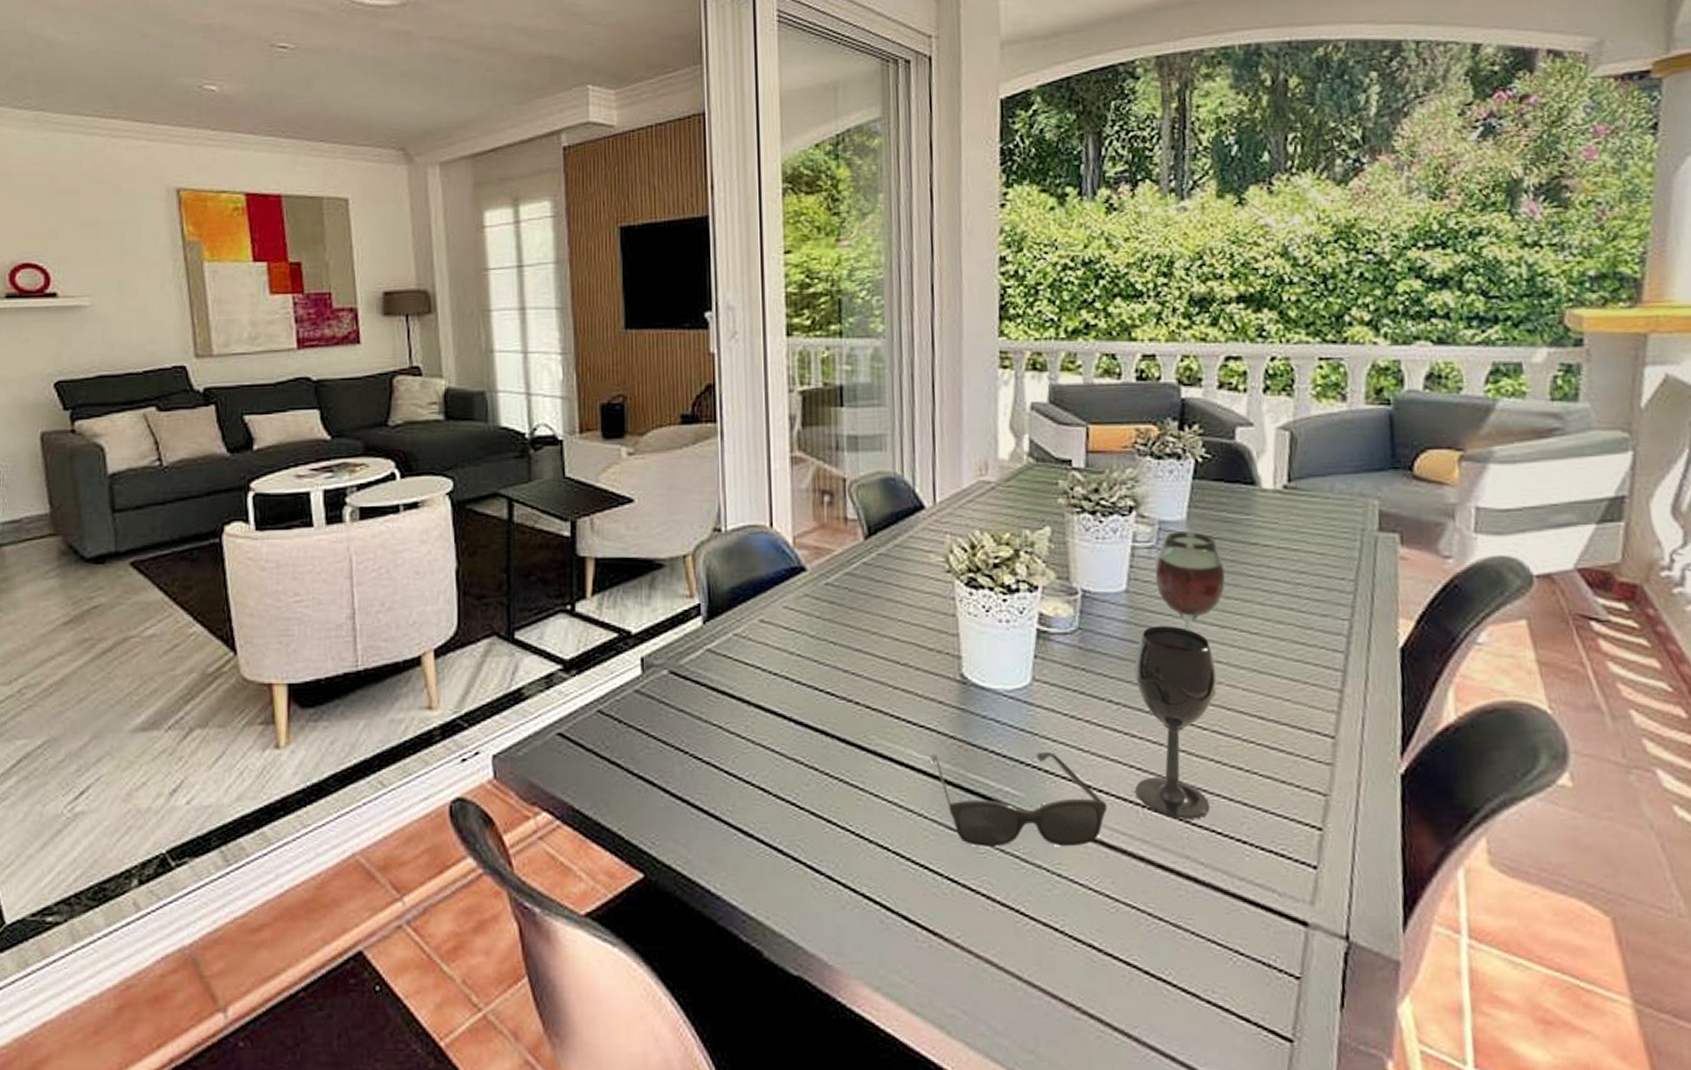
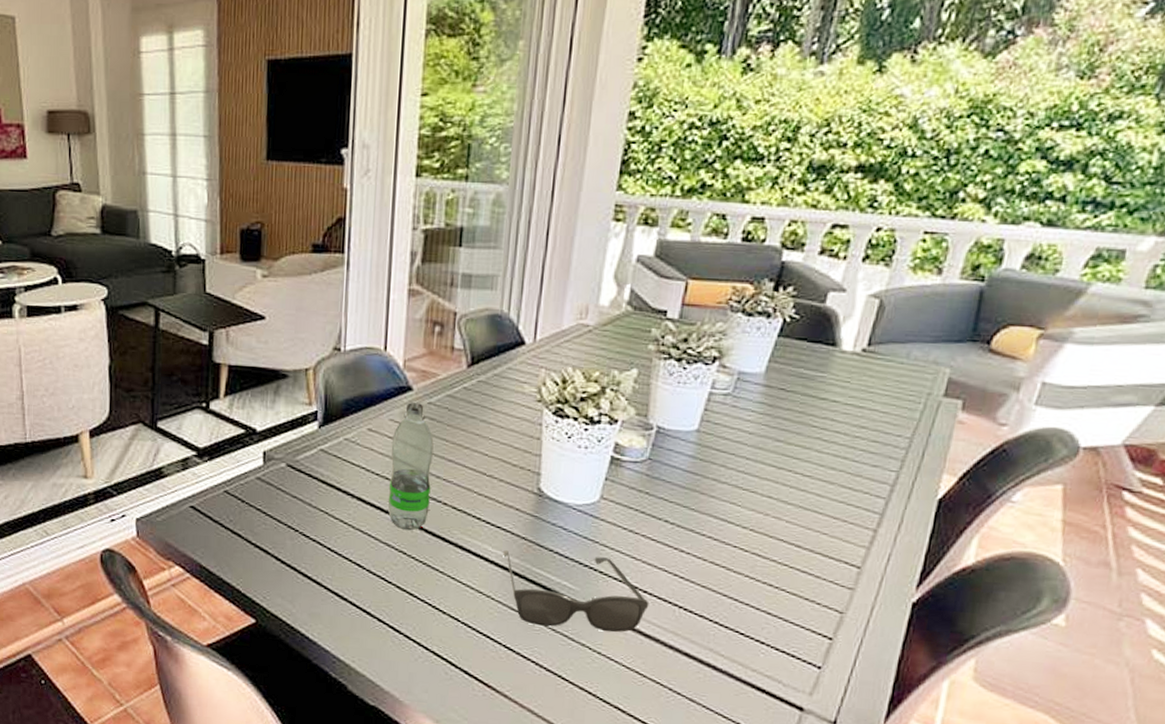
bottle: none [788,585,839,740] -> present [388,403,434,531]
wine glass: present [1134,625,1217,819] -> none [675,462,766,621]
wineglass: present [1154,531,1226,695] -> none [725,382,792,524]

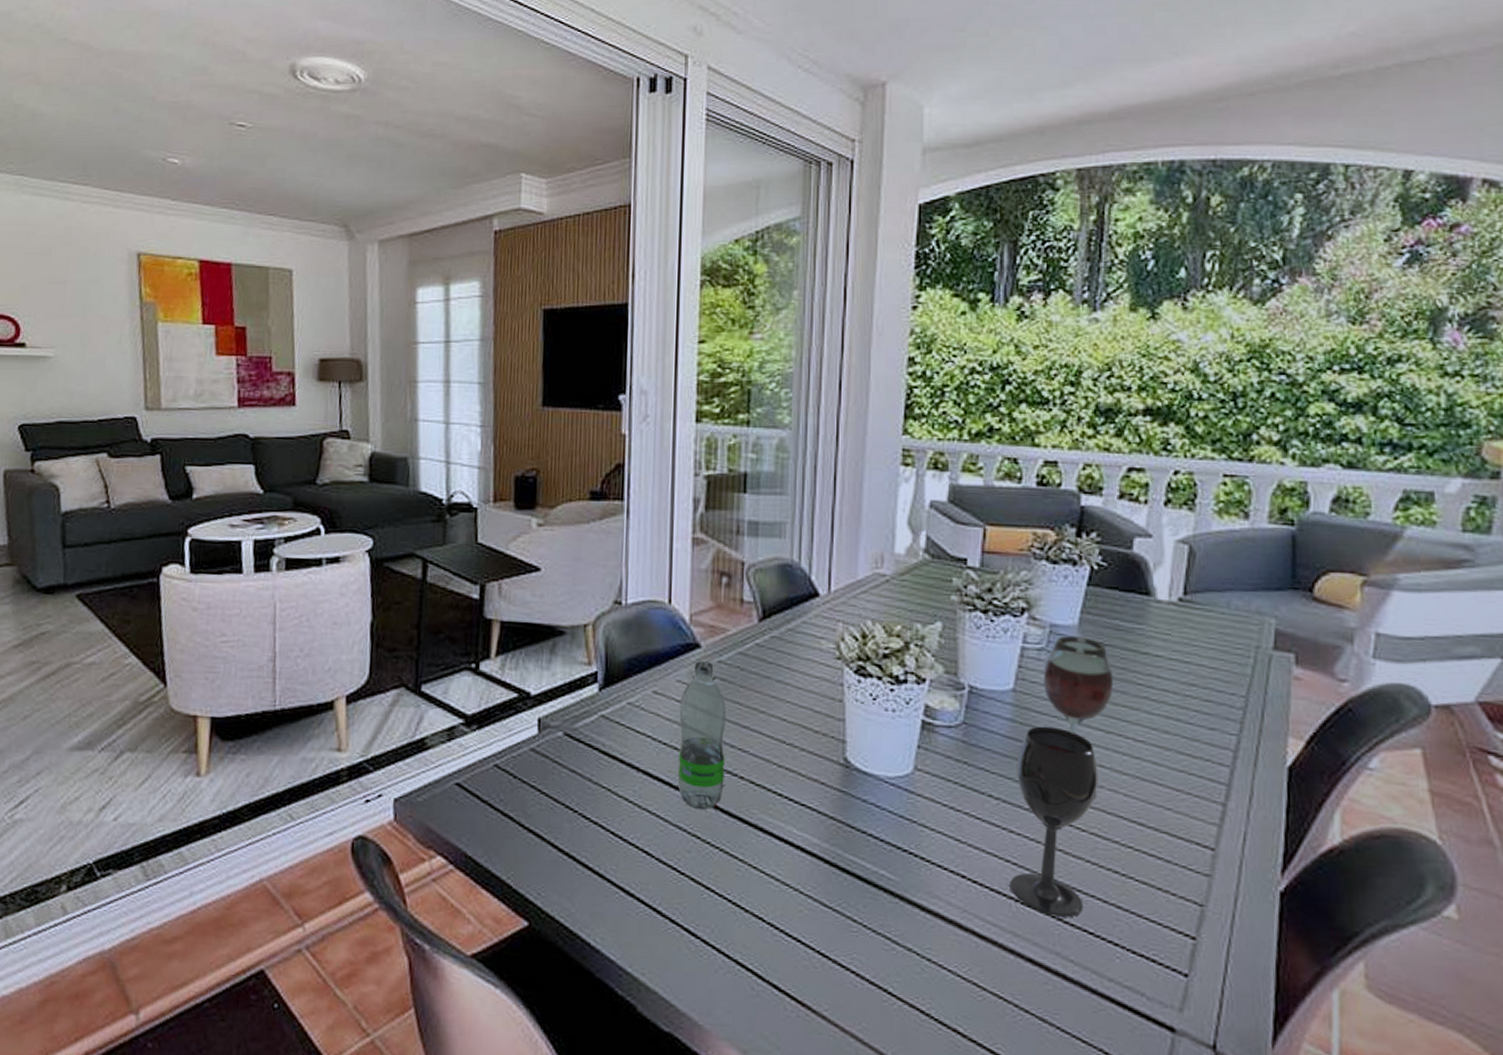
sunglasses: present [503,550,649,633] -> none [810,833,981,934]
wine glass: none [675,462,766,621] -> present [1010,726,1099,918]
wineglass: none [725,382,792,524] -> present [1043,636,1114,798]

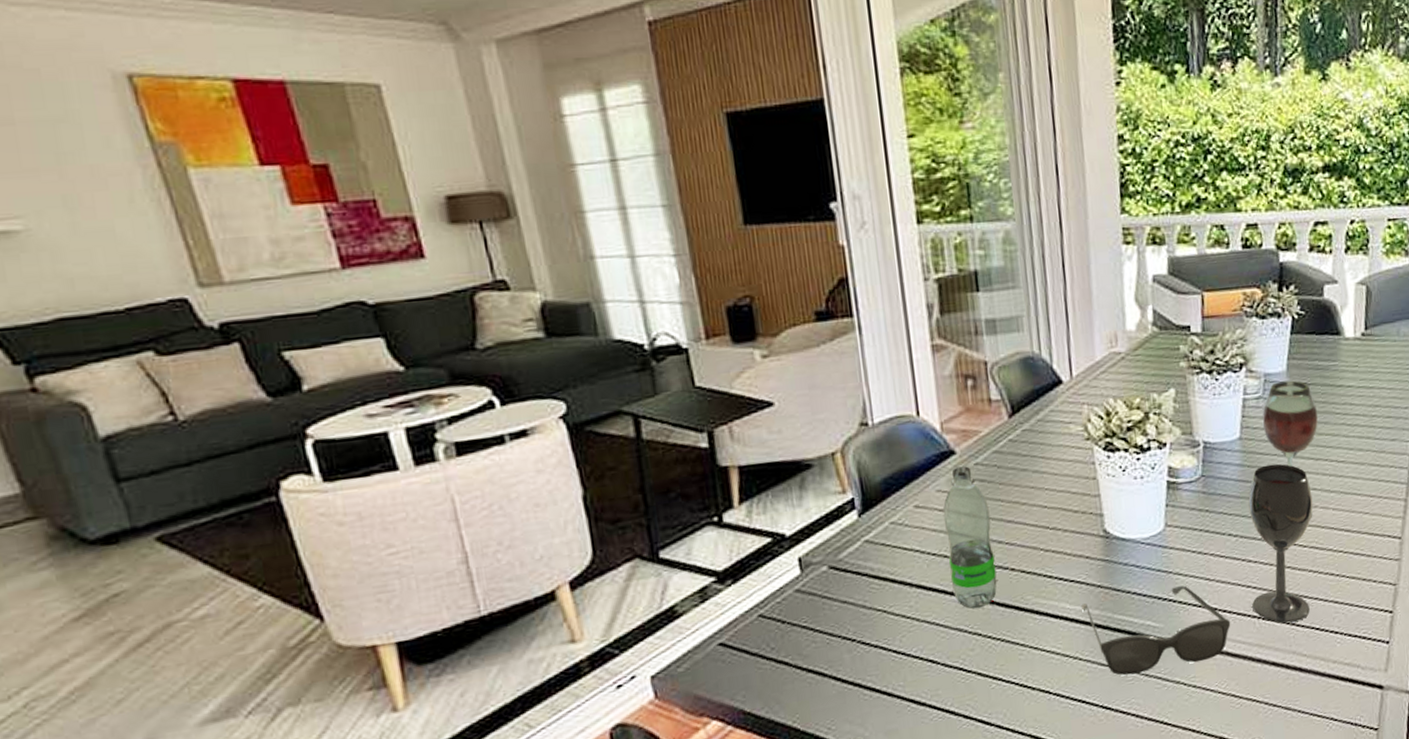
sunglasses: none [810,833,981,934] -> present [1081,585,1231,676]

